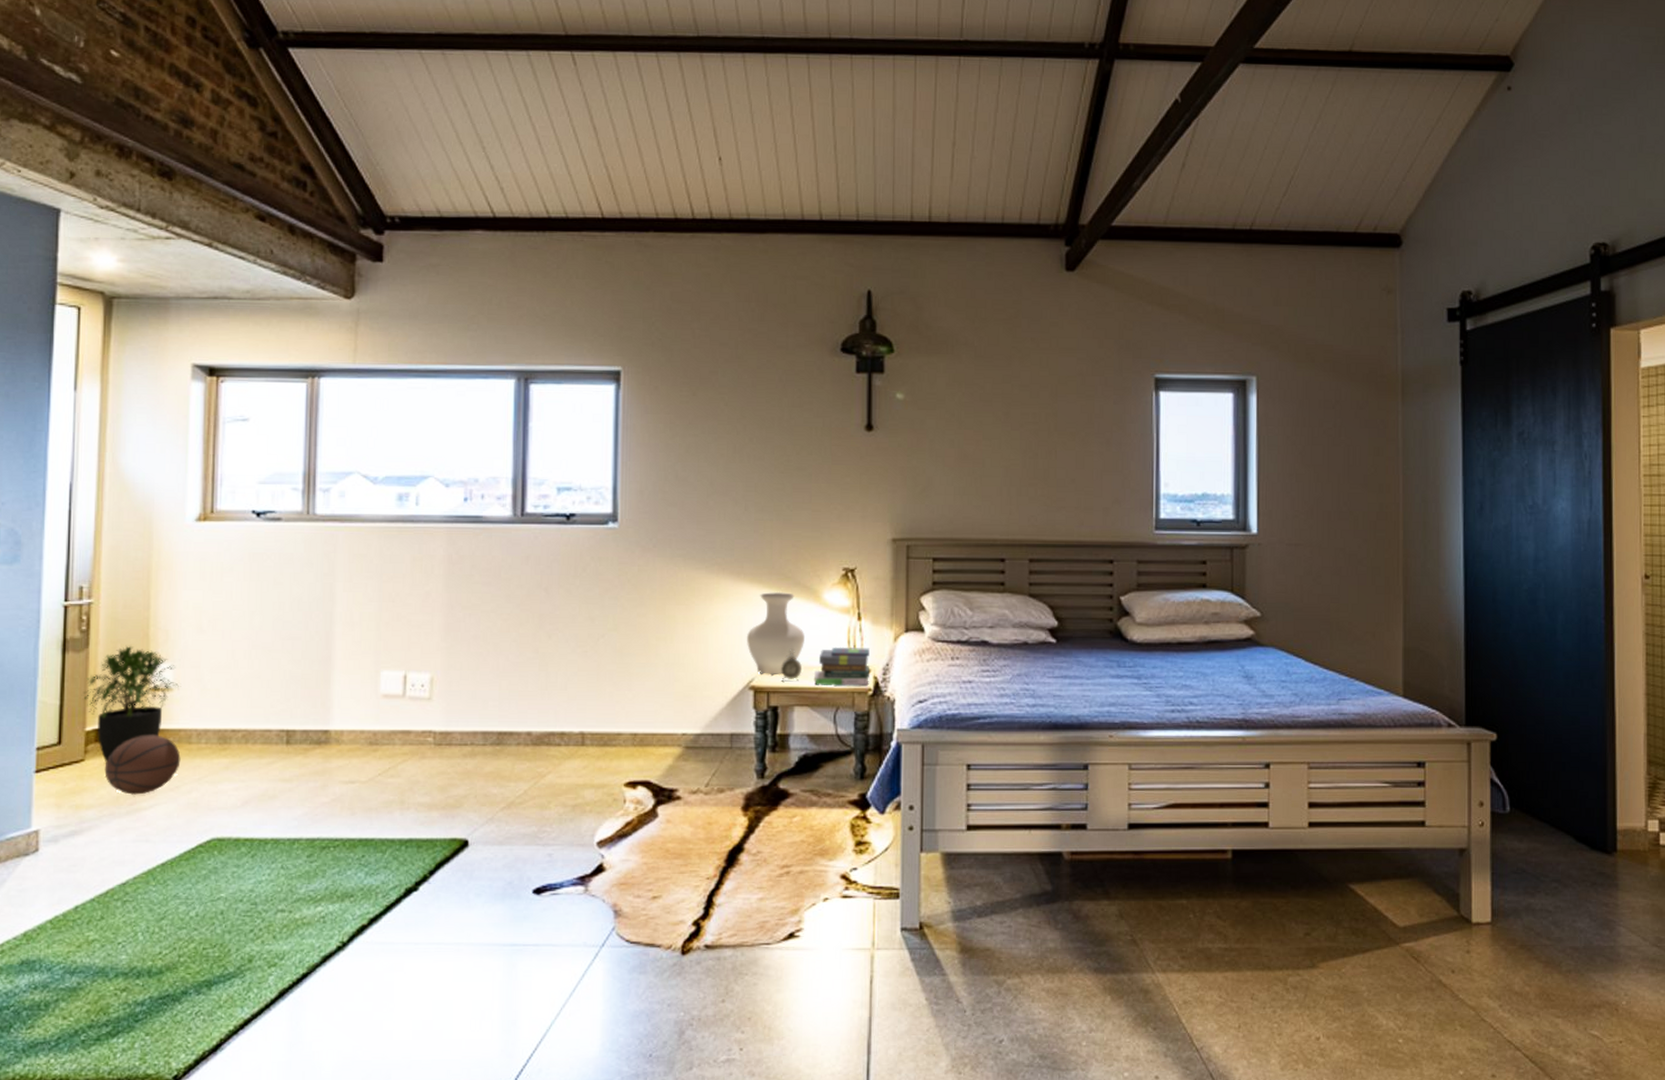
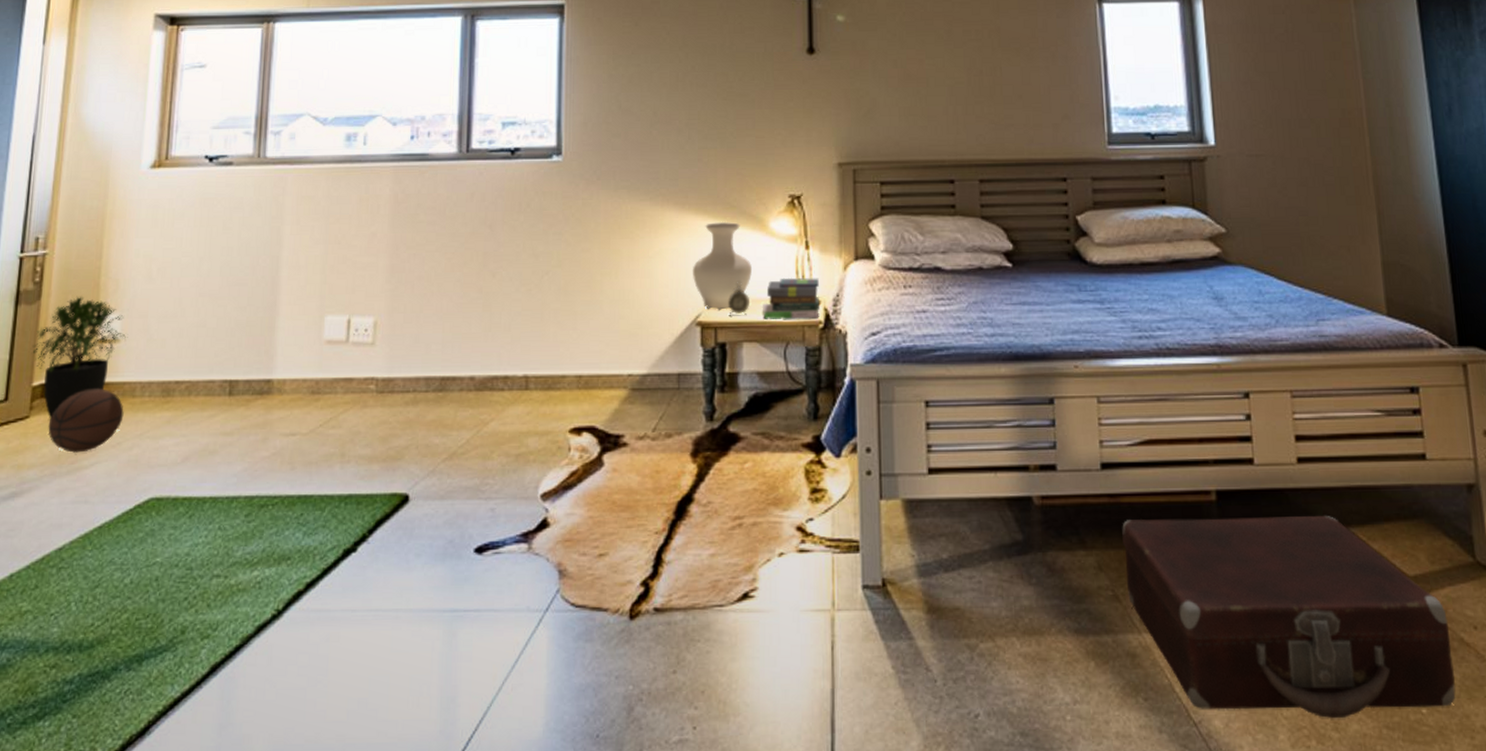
suitcase: none [1143,874,1431,1046] -> present [1122,516,1456,718]

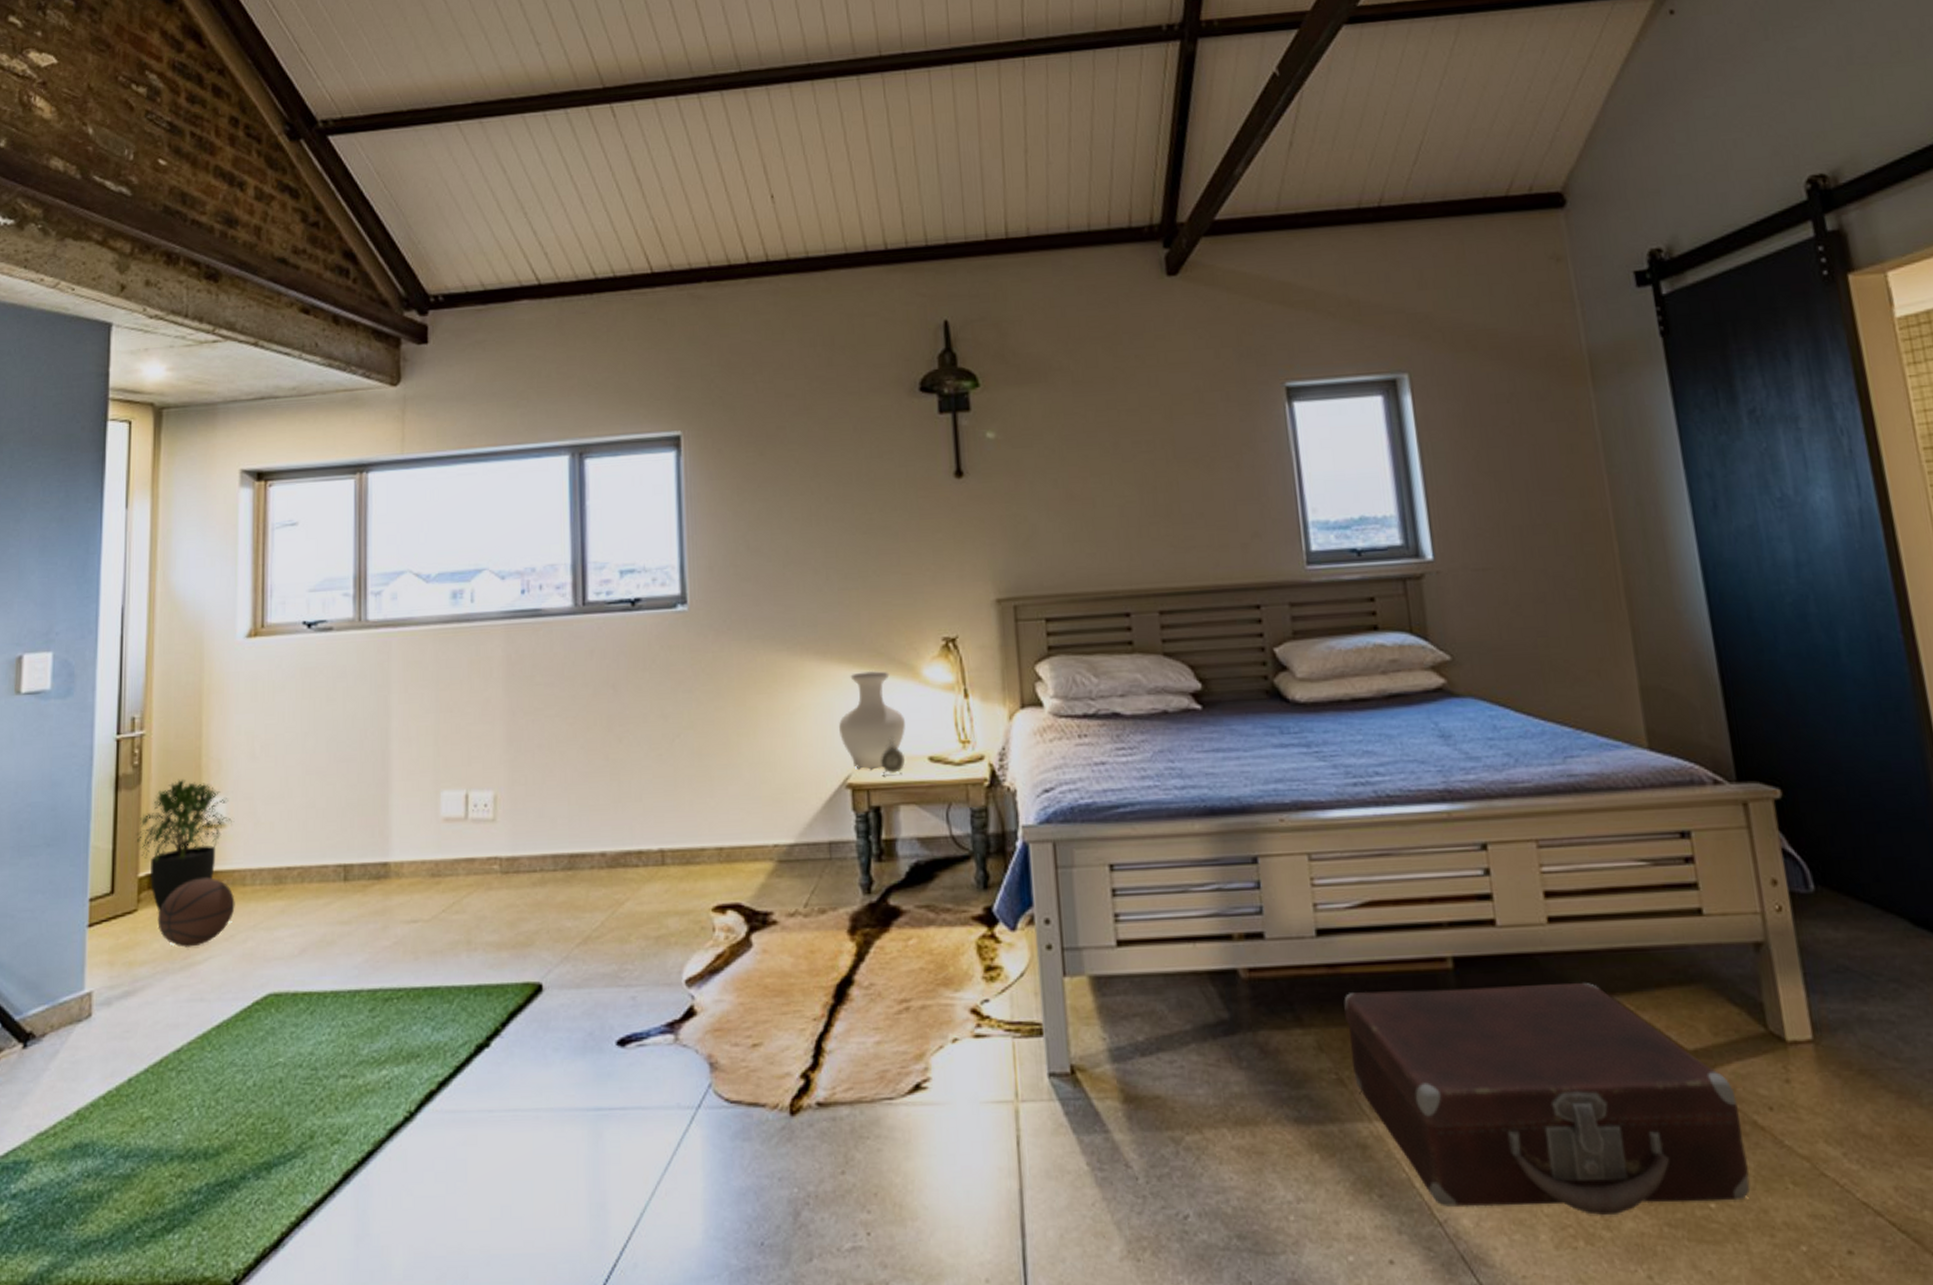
books: present [762,277,820,319] -> none [918,730,985,779]

